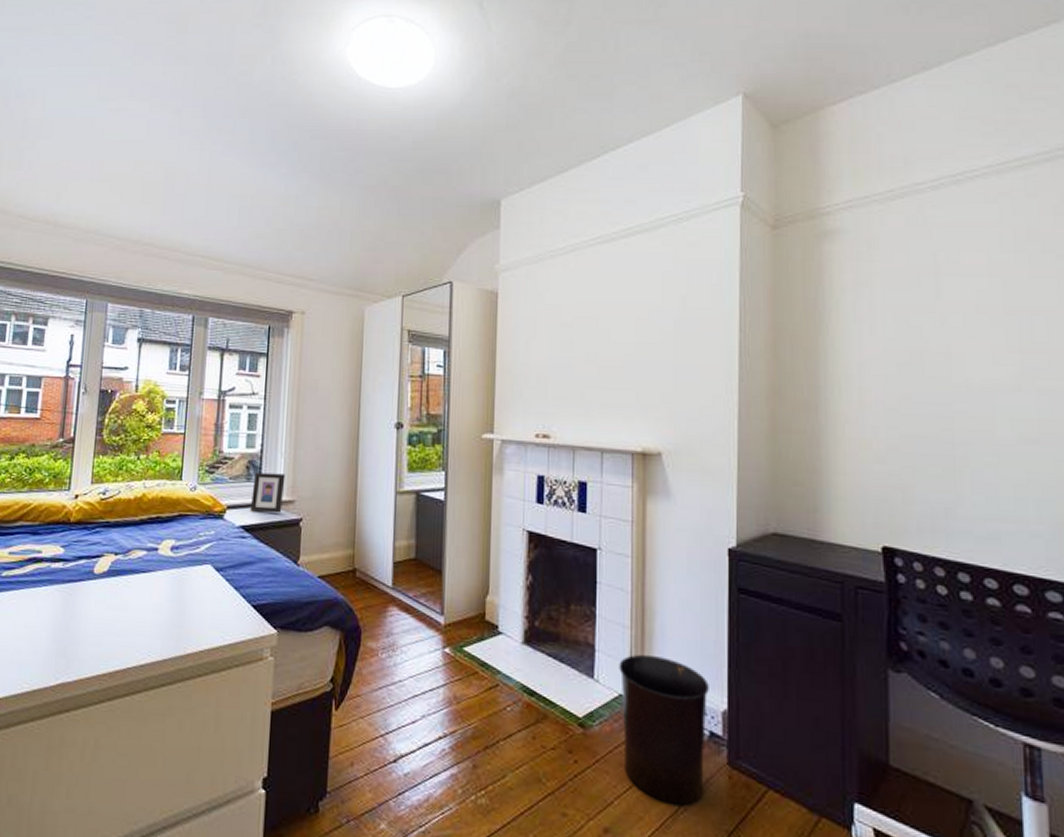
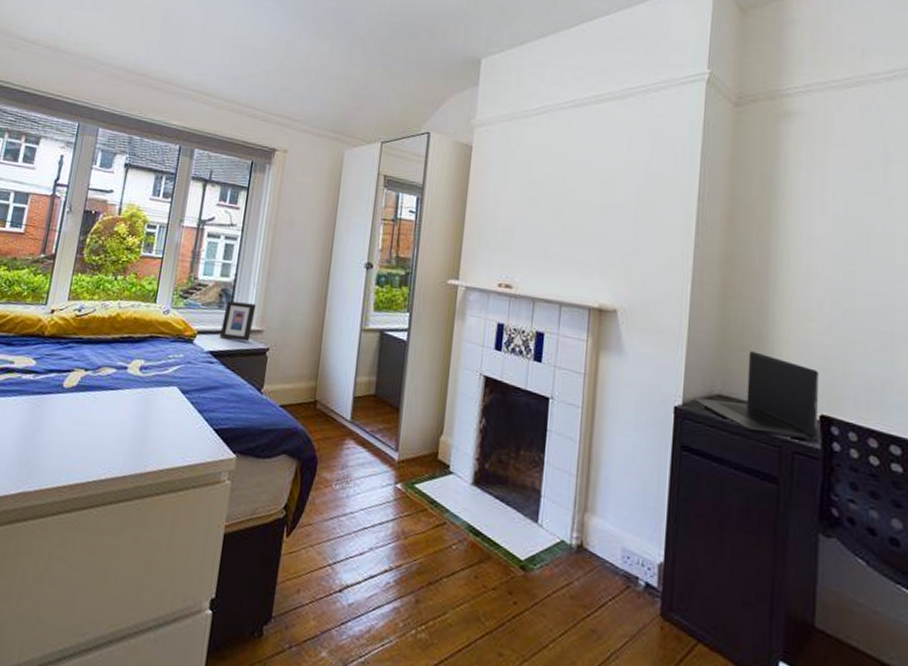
waste bin: present [619,654,709,806] -> none [561,502,648,653]
laptop computer: none [747,485,880,573] -> present [692,351,818,440]

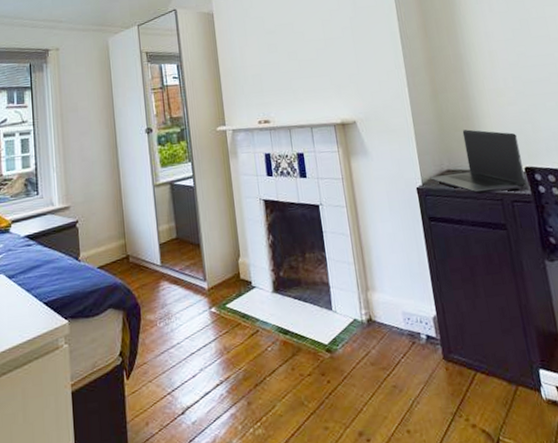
picture frame: present [219,300,256,342] -> none [31,185,60,222]

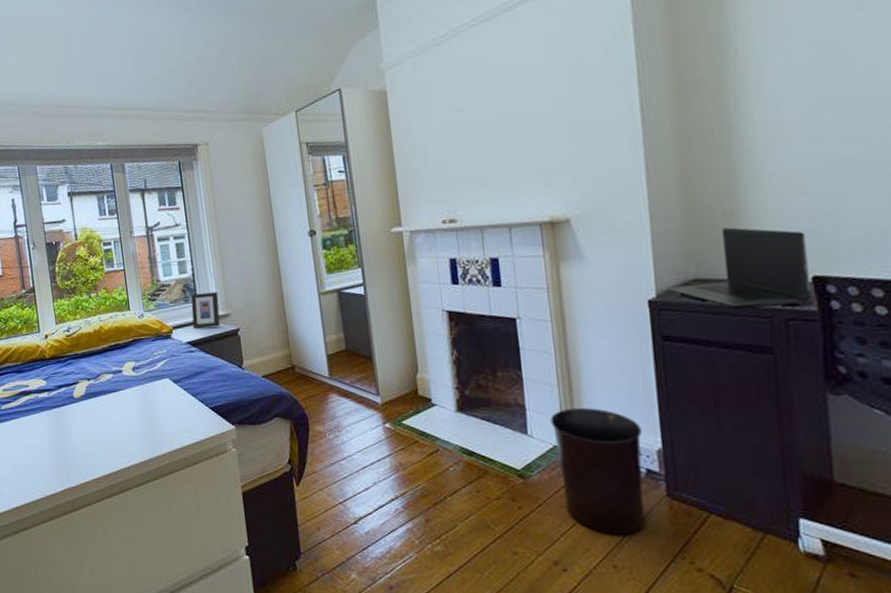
picture frame: none [31,185,60,222] -> present [191,292,220,329]
waste bin: none [349,282,429,401] -> present [550,407,645,535]

